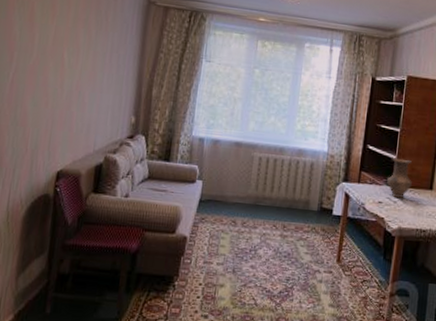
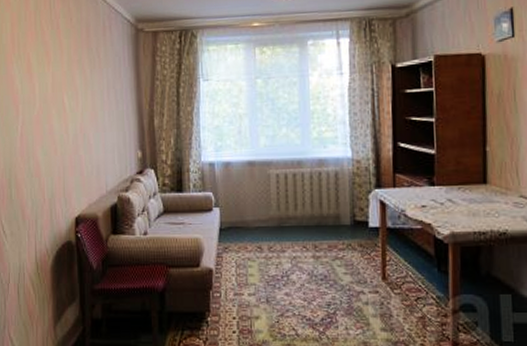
vase: present [387,159,412,199] -> none [428,153,460,199]

